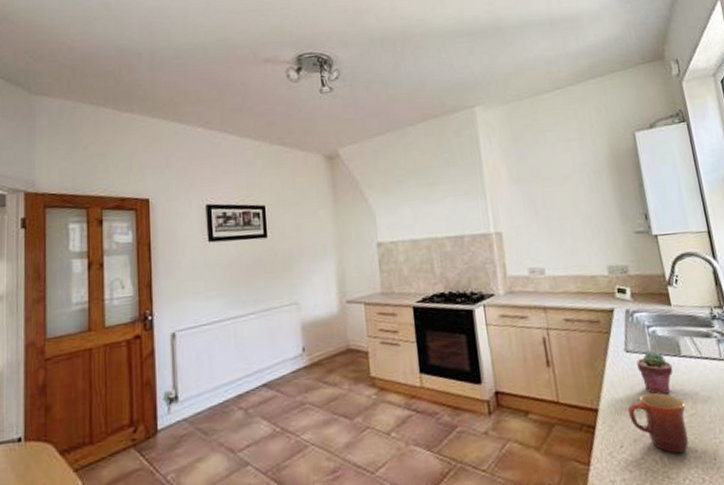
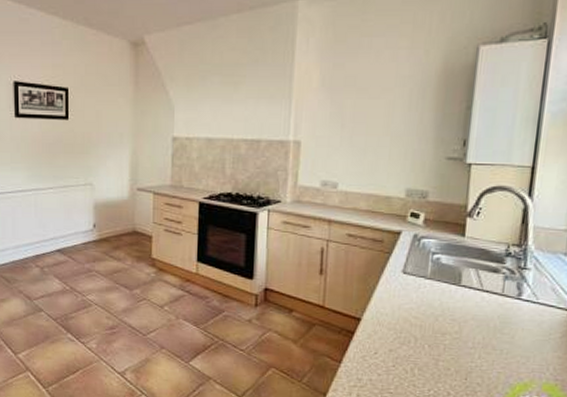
mug: present [627,392,689,454] -> none [390,312,451,368]
potted succulent: present [637,351,674,395] -> none [411,276,448,316]

